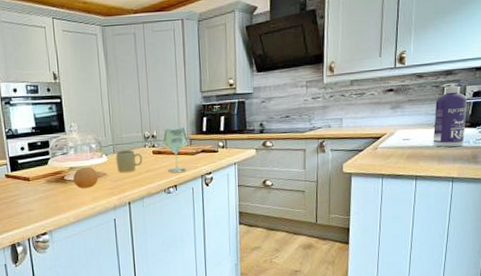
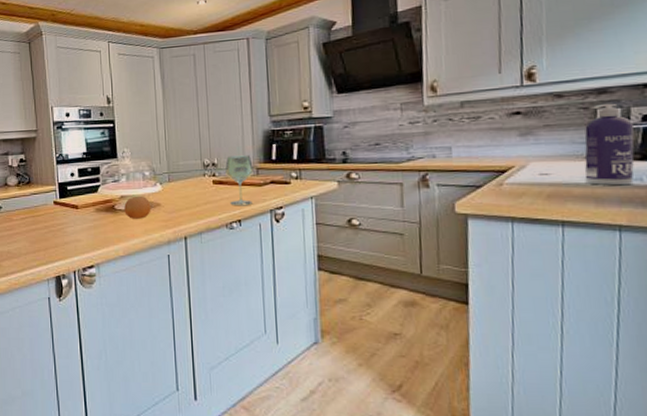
mug: present [116,150,142,174] -> none [171,179,201,205]

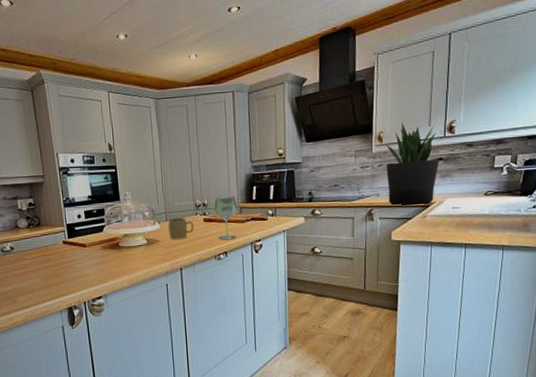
fruit: present [124,195,151,220] -> none [127,233,151,255]
mug: none [171,179,201,205] -> present [168,218,194,241]
planter: none [441,69,517,170] -> present [385,123,439,206]
spray bottle: present [584,103,635,186] -> none [483,151,518,216]

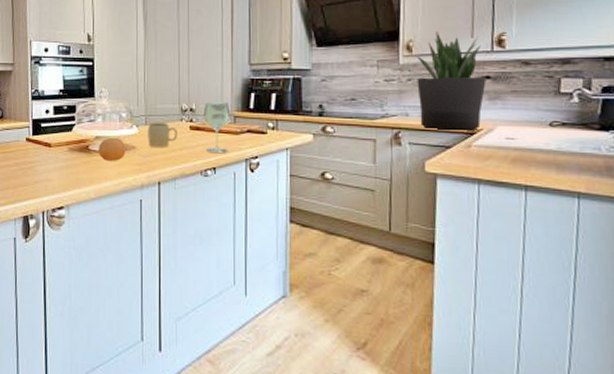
fruit: none [127,233,151,255] -> present [98,137,126,162]

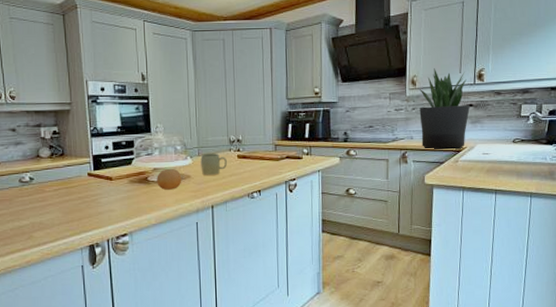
wine glass: present [202,102,232,154] -> none [247,133,273,178]

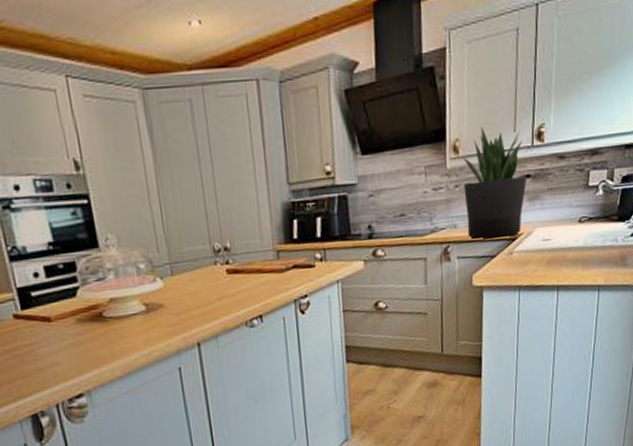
fruit: present [157,168,182,191] -> none [115,296,153,329]
mug: present [200,153,227,177] -> none [175,270,213,304]

